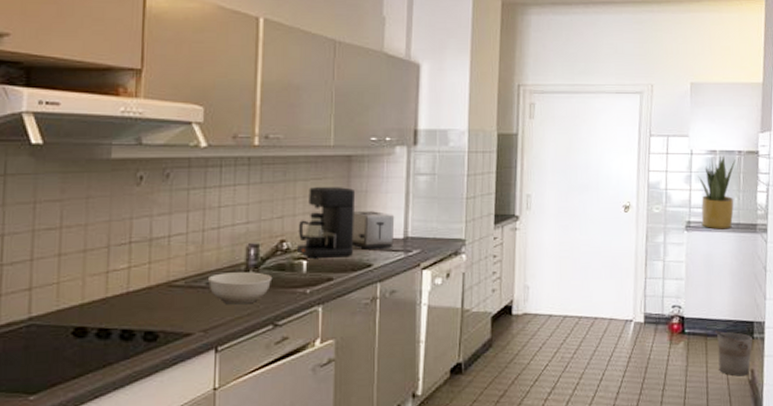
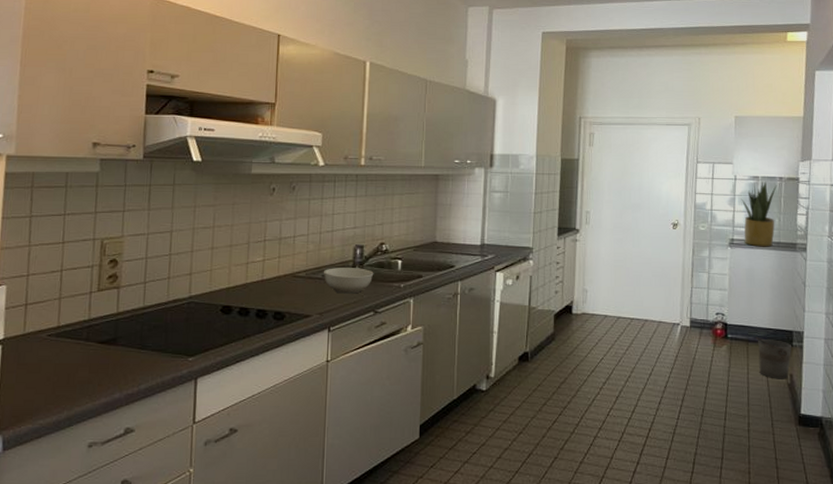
coffee maker: present [297,187,356,258] -> none [394,200,442,259]
toaster: present [351,210,395,249] -> none [438,220,474,253]

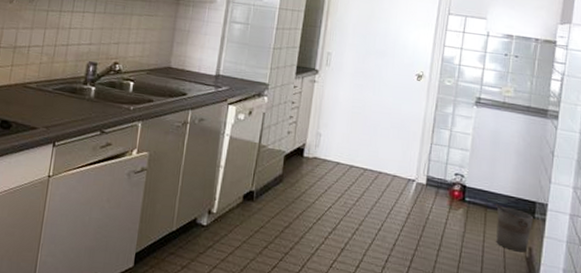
bowl: present [323,268,374,294] -> none [53,82,105,111]
planter: present [741,181,777,247] -> none [491,41,532,111]

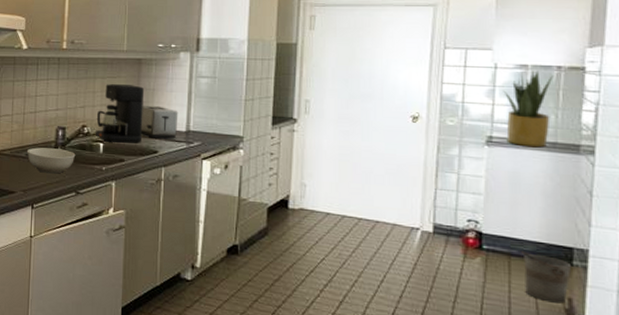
bowl: none [53,82,105,111] -> present [26,147,76,174]
coffee maker: none [127,22,180,84] -> present [96,84,145,143]
toaster: none [171,46,210,82] -> present [140,105,178,139]
planter: none [491,41,532,111] -> present [503,70,553,148]

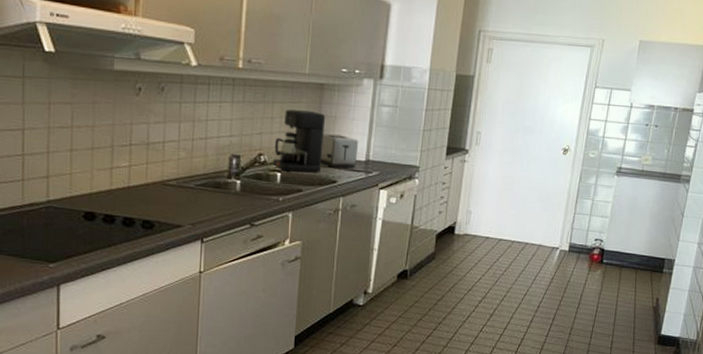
bowl: present [26,147,76,174] -> none [195,177,251,205]
planter: present [503,70,553,148] -> none [631,111,671,177]
bucket: present [520,251,572,304] -> none [628,263,662,303]

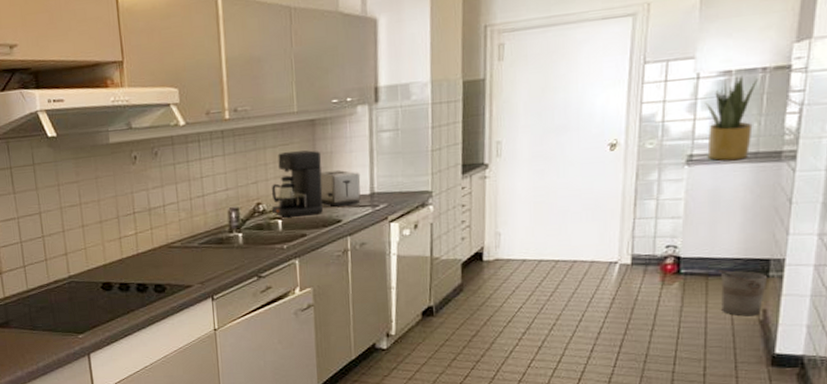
bucket: none [628,263,662,303] -> present [718,269,768,317]
planter: none [631,111,671,177] -> present [705,75,758,161]

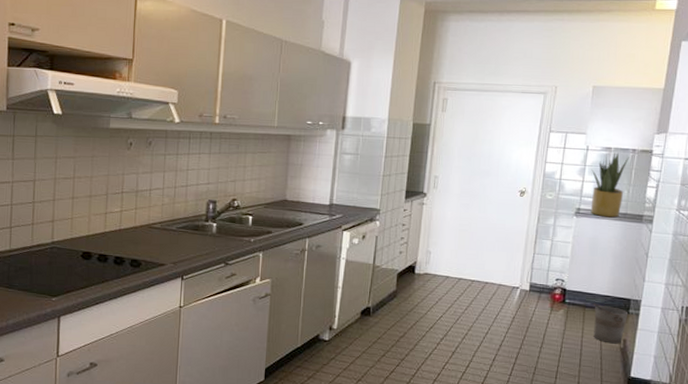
coffee maker: present [271,150,323,217] -> none [245,159,293,216]
toaster: present [320,169,361,207] -> none [287,179,323,212]

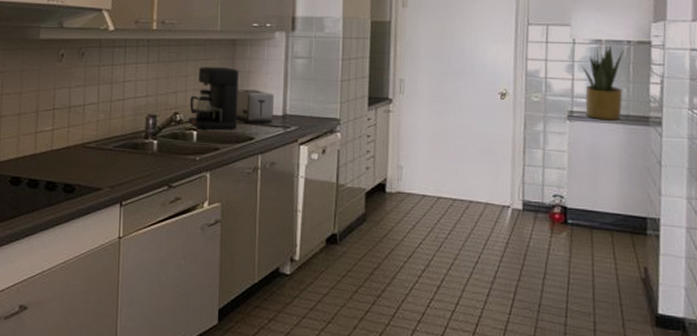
coffee maker: none [245,159,293,216] -> present [189,67,240,130]
toaster: none [287,179,323,212] -> present [235,88,275,124]
bucket: present [593,303,629,344] -> none [601,223,646,273]

